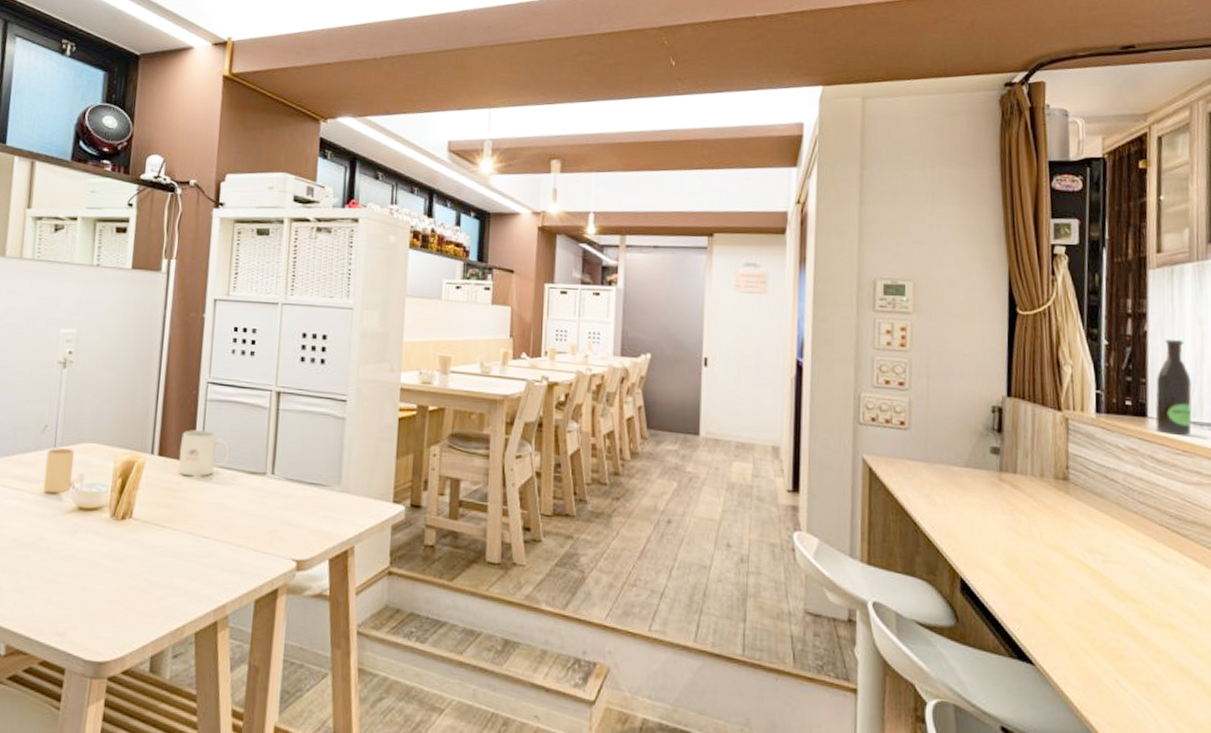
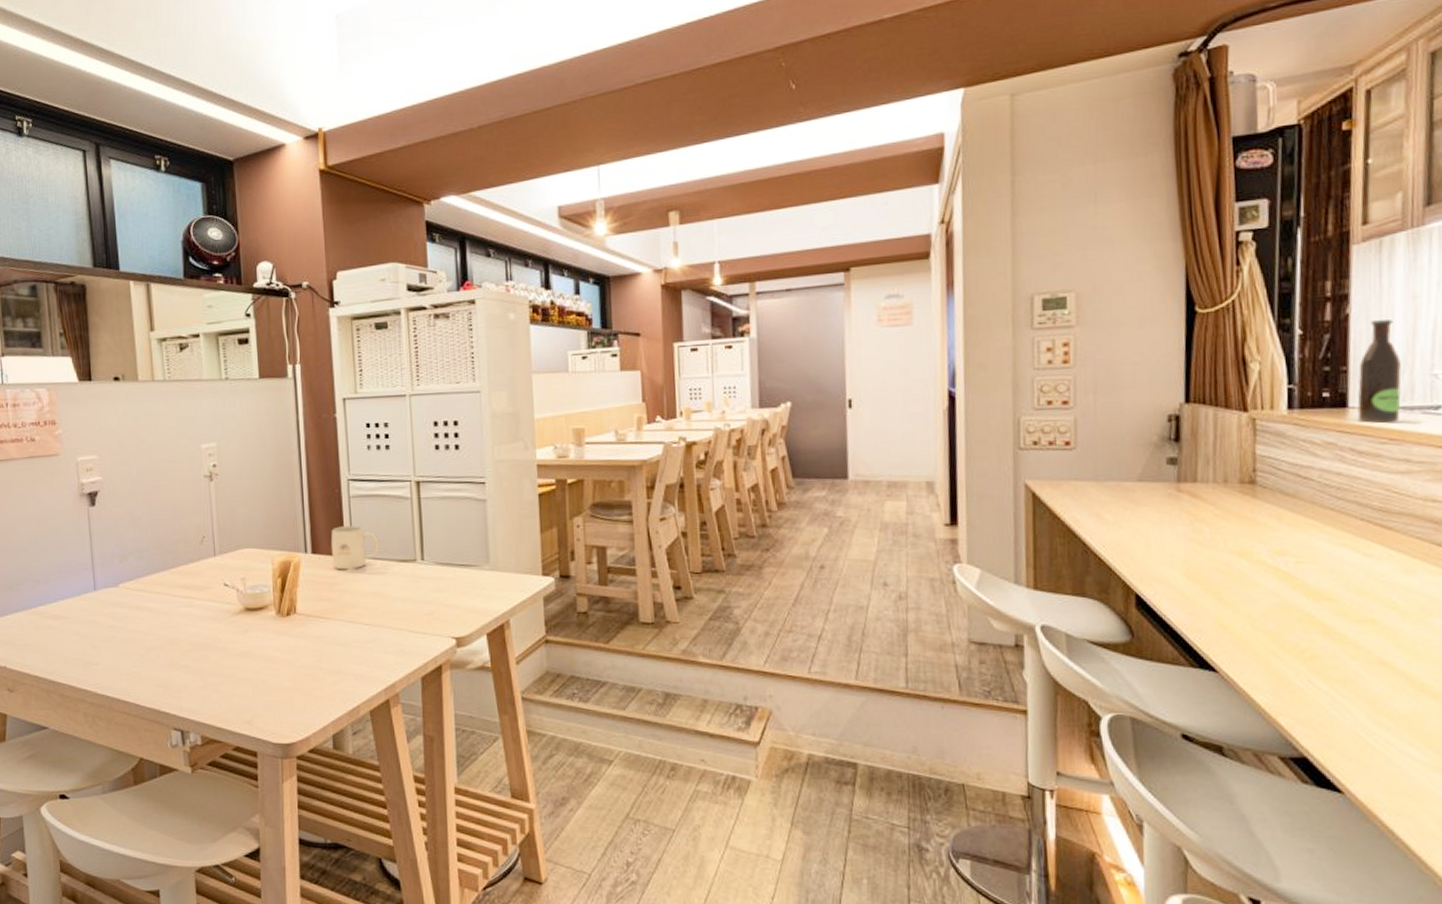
cup: present [43,448,74,494] -> none [208,556,236,598]

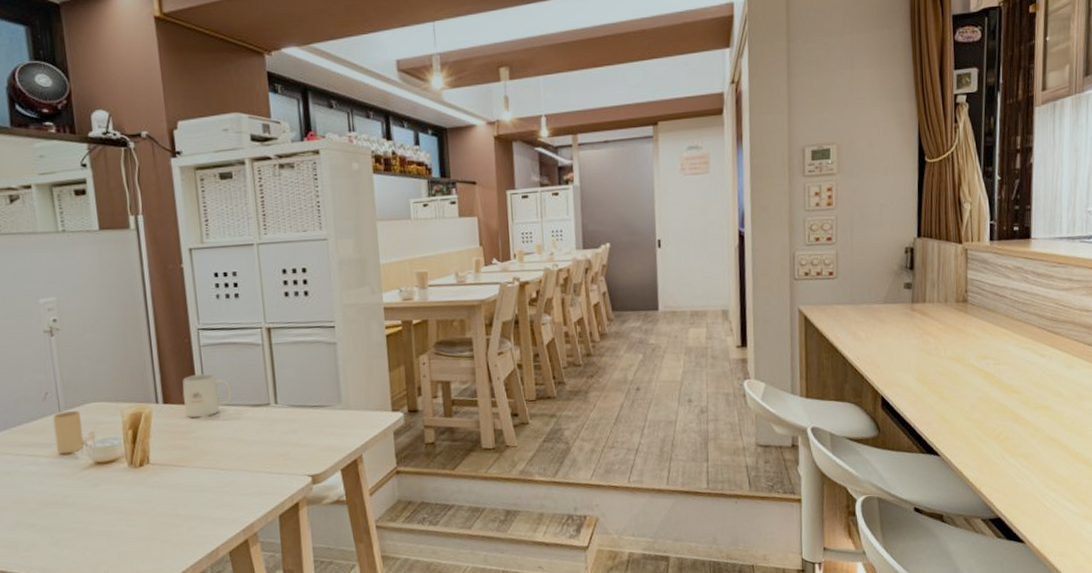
cup: none [208,556,236,598] -> present [52,411,85,455]
bottle: present [1357,320,1402,424] -> none [1037,168,1067,251]

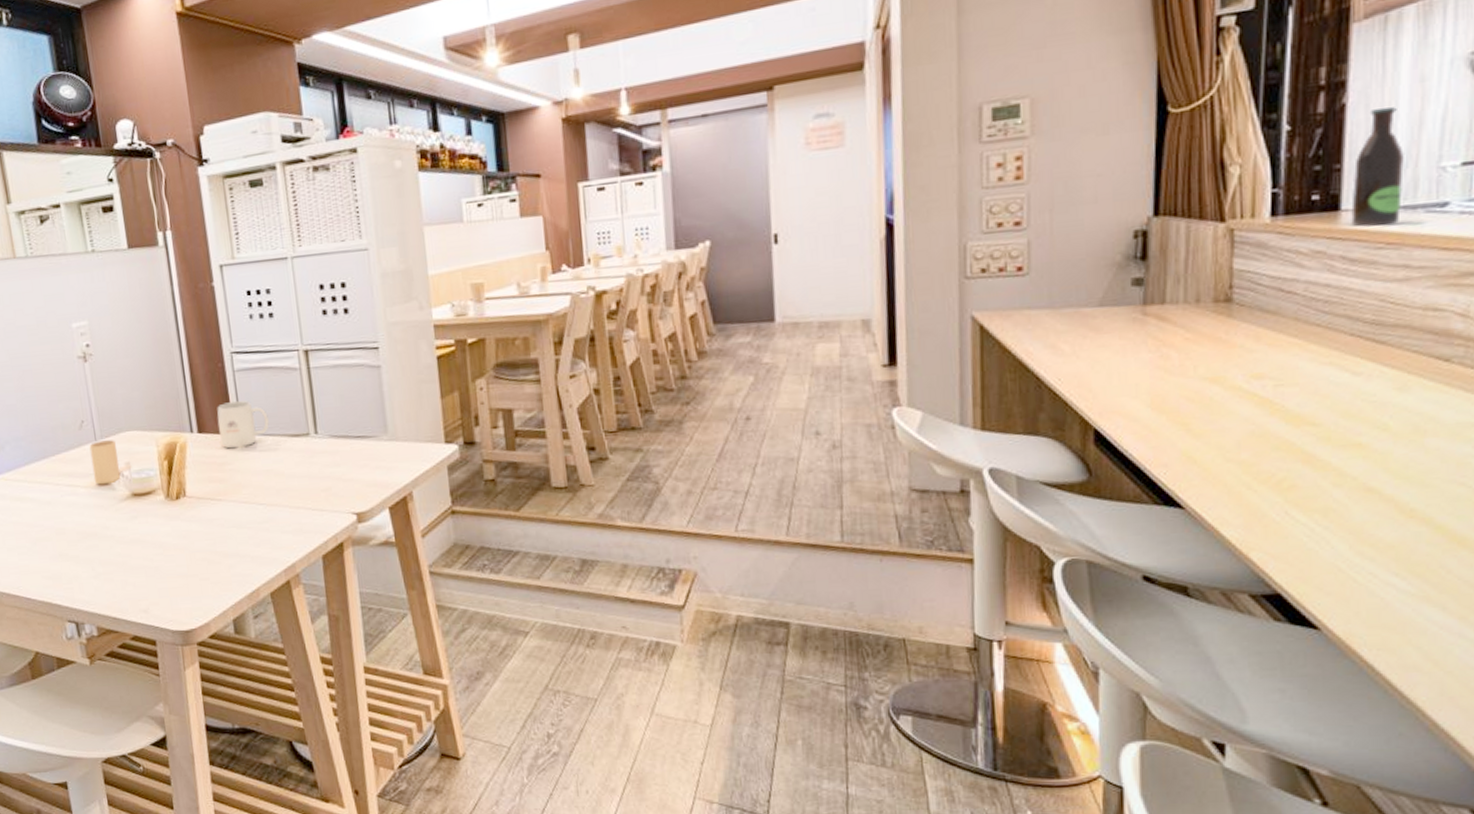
bottle: none [1037,168,1067,251] -> present [1351,107,1404,227]

